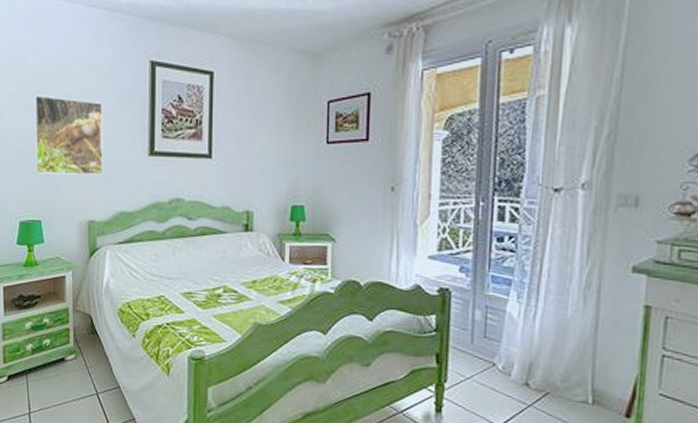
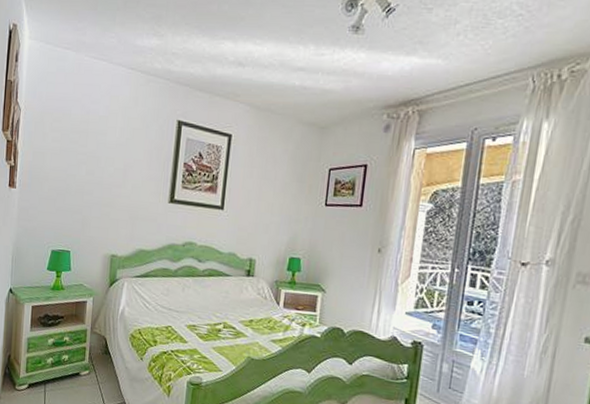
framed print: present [34,95,103,175] -> none [70,142,133,216]

